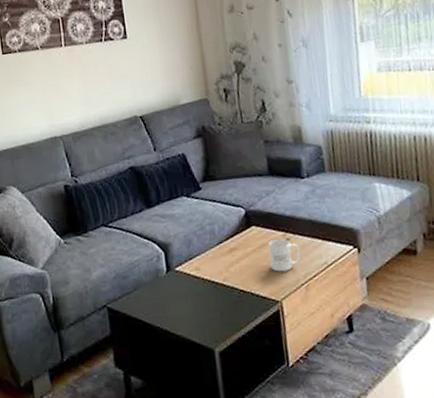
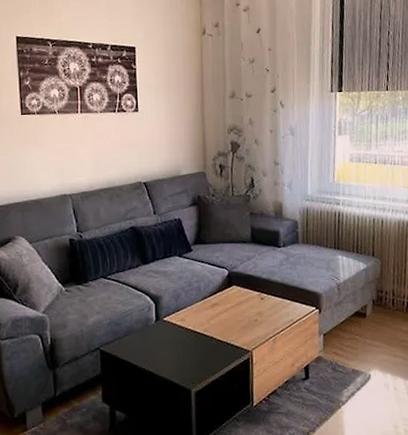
mug: present [268,239,301,272] -> none [245,298,272,326]

